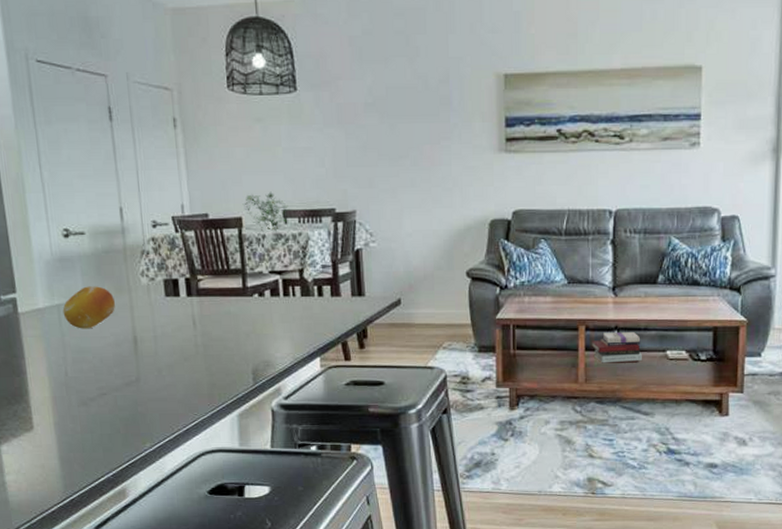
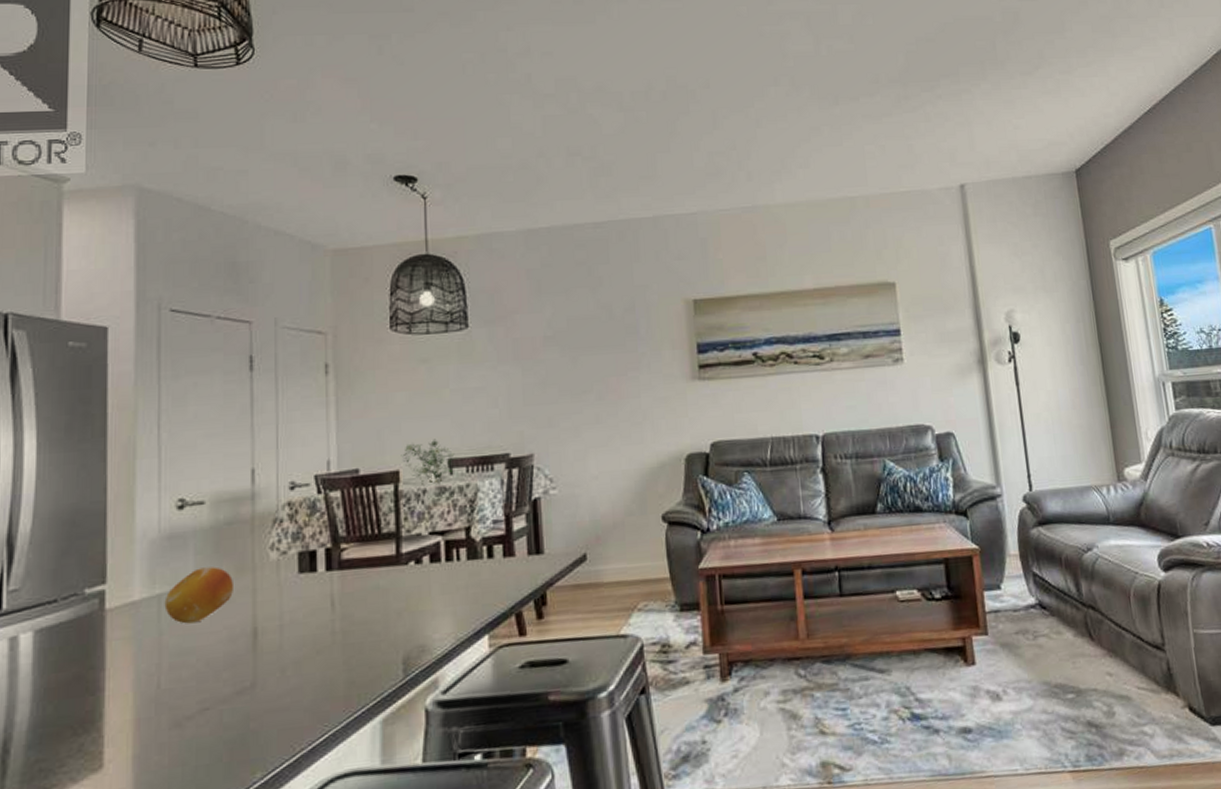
books: present [592,332,642,363] -> none [811,572,869,613]

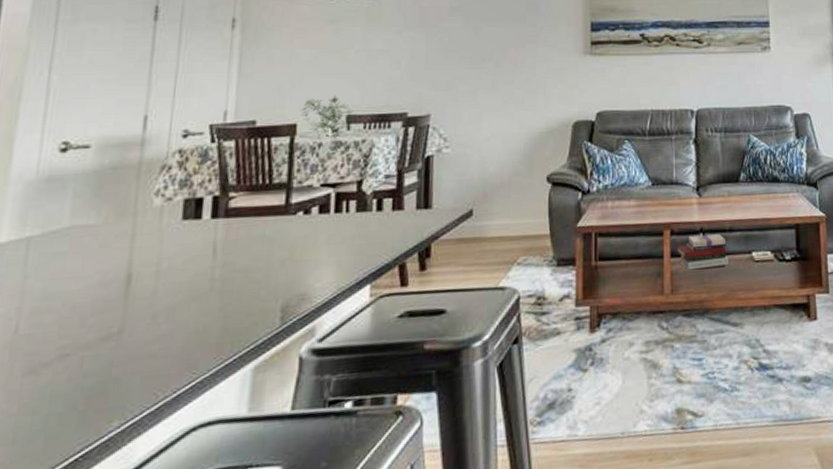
fruit: present [164,566,233,624] -> none [33,211,112,268]
books: none [811,572,869,613] -> present [677,234,728,271]

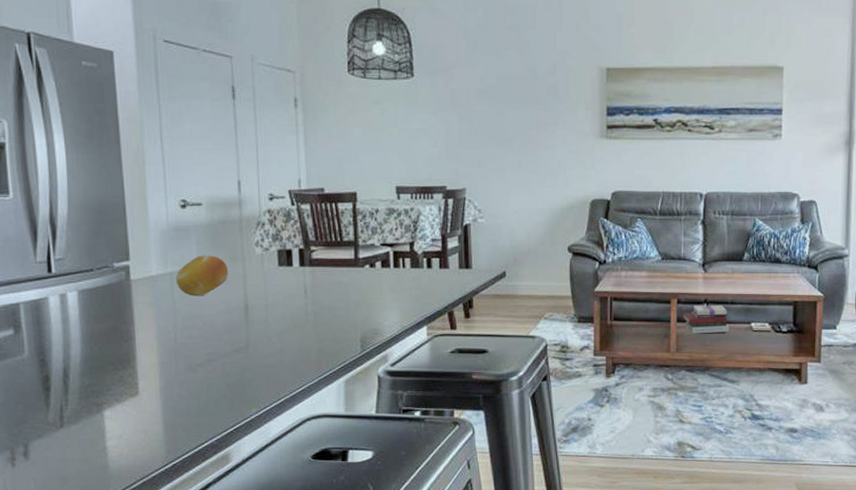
fruit: none [33,211,112,268] -> present [175,255,228,297]
flower bouquet: present [300,95,355,138] -> none [358,169,403,205]

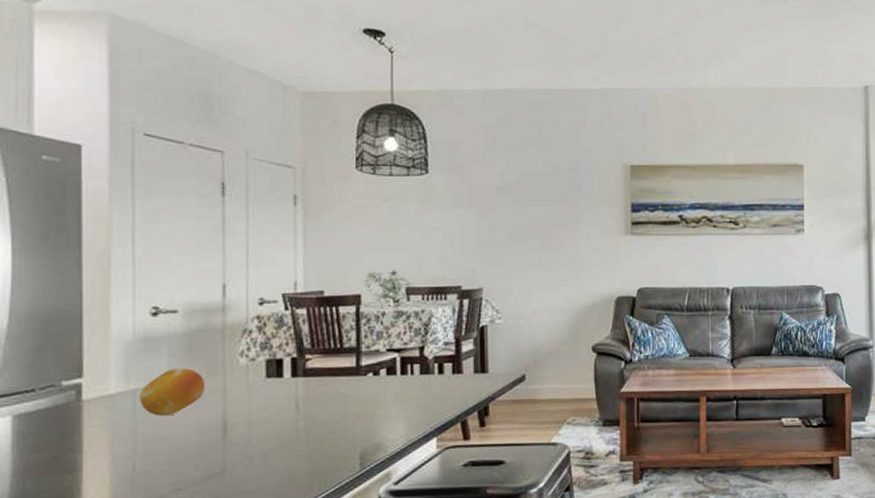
flower bouquet: none [358,169,403,205] -> present [362,269,413,308]
books: present [683,306,729,334] -> none [713,402,759,433]

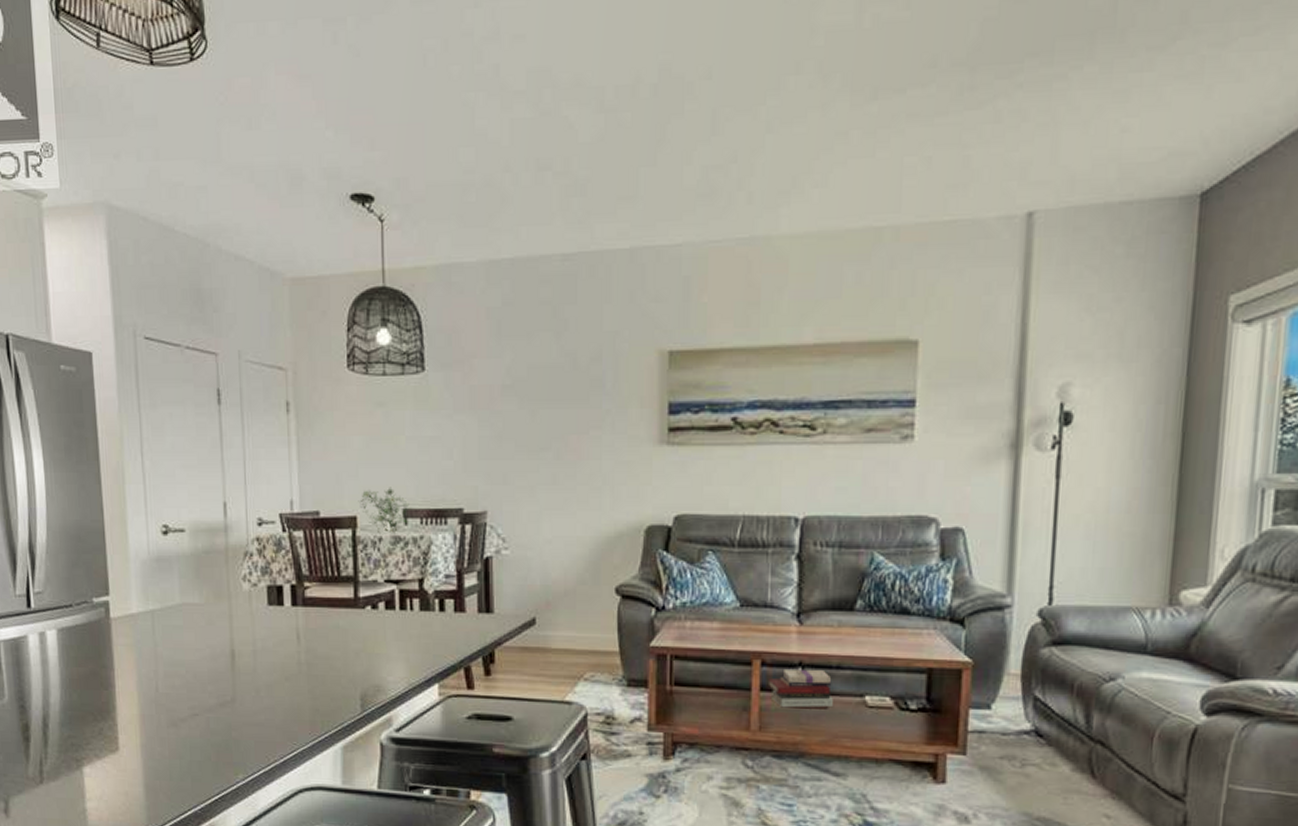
fruit: present [139,368,205,416] -> none [157,590,213,639]
books: none [713,402,759,433] -> present [769,670,833,709]

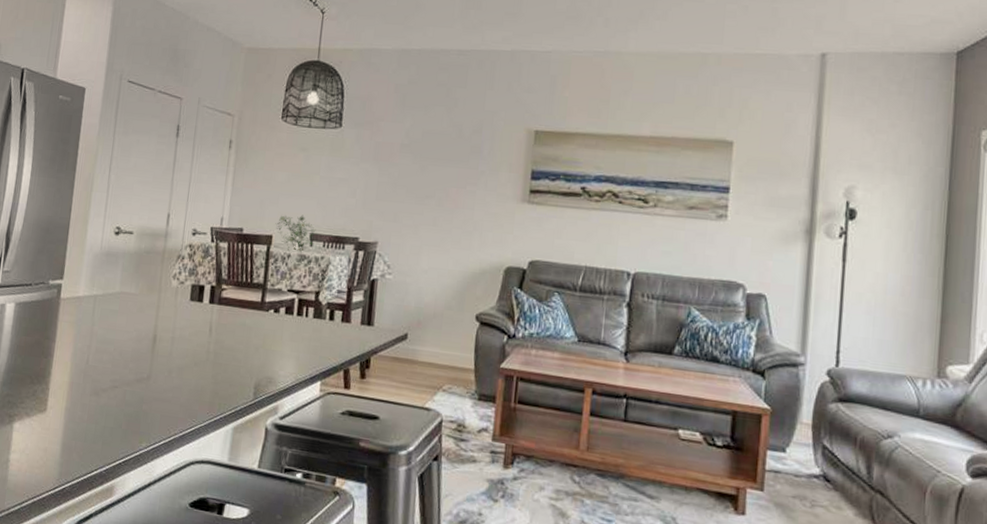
books: present [769,670,833,709] -> none [597,399,651,438]

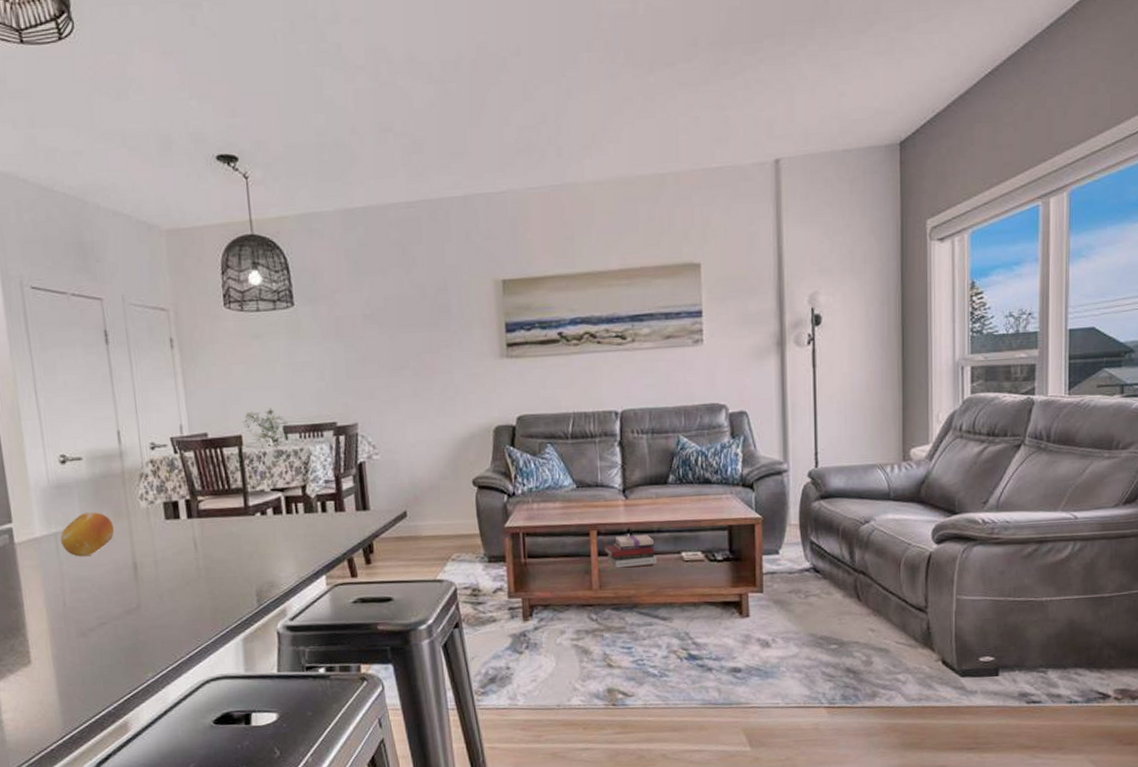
fruit: none [98,281,145,322] -> present [60,512,114,557]
books: none [597,399,651,438] -> present [604,535,657,569]

